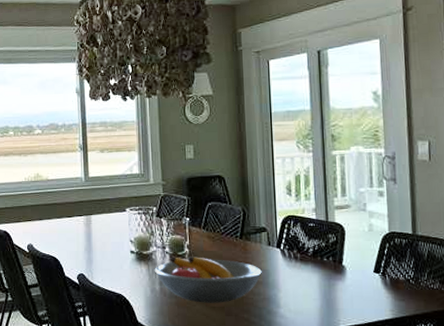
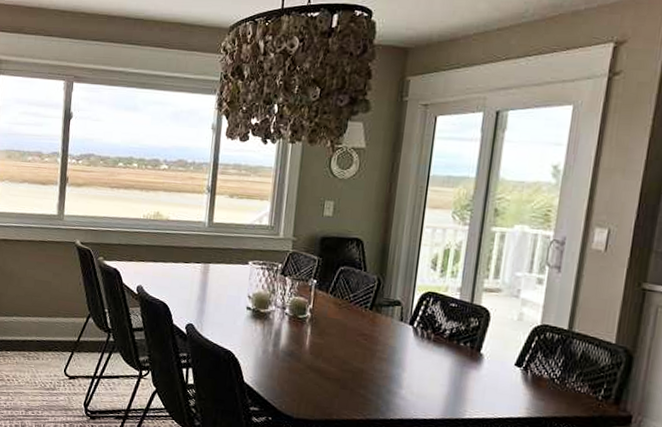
fruit bowl: present [154,257,262,303] -> none [269,319,388,375]

